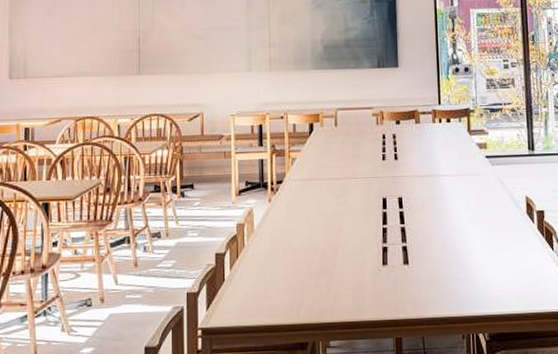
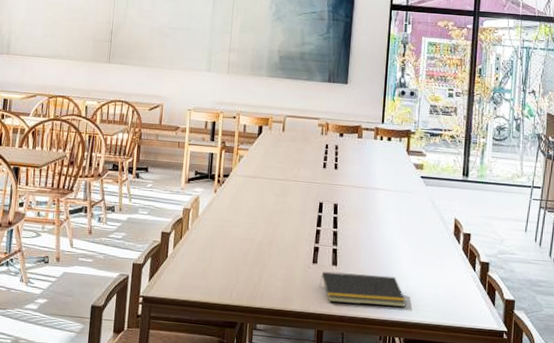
notepad: none [392,267,486,306] -> present [319,271,406,307]

